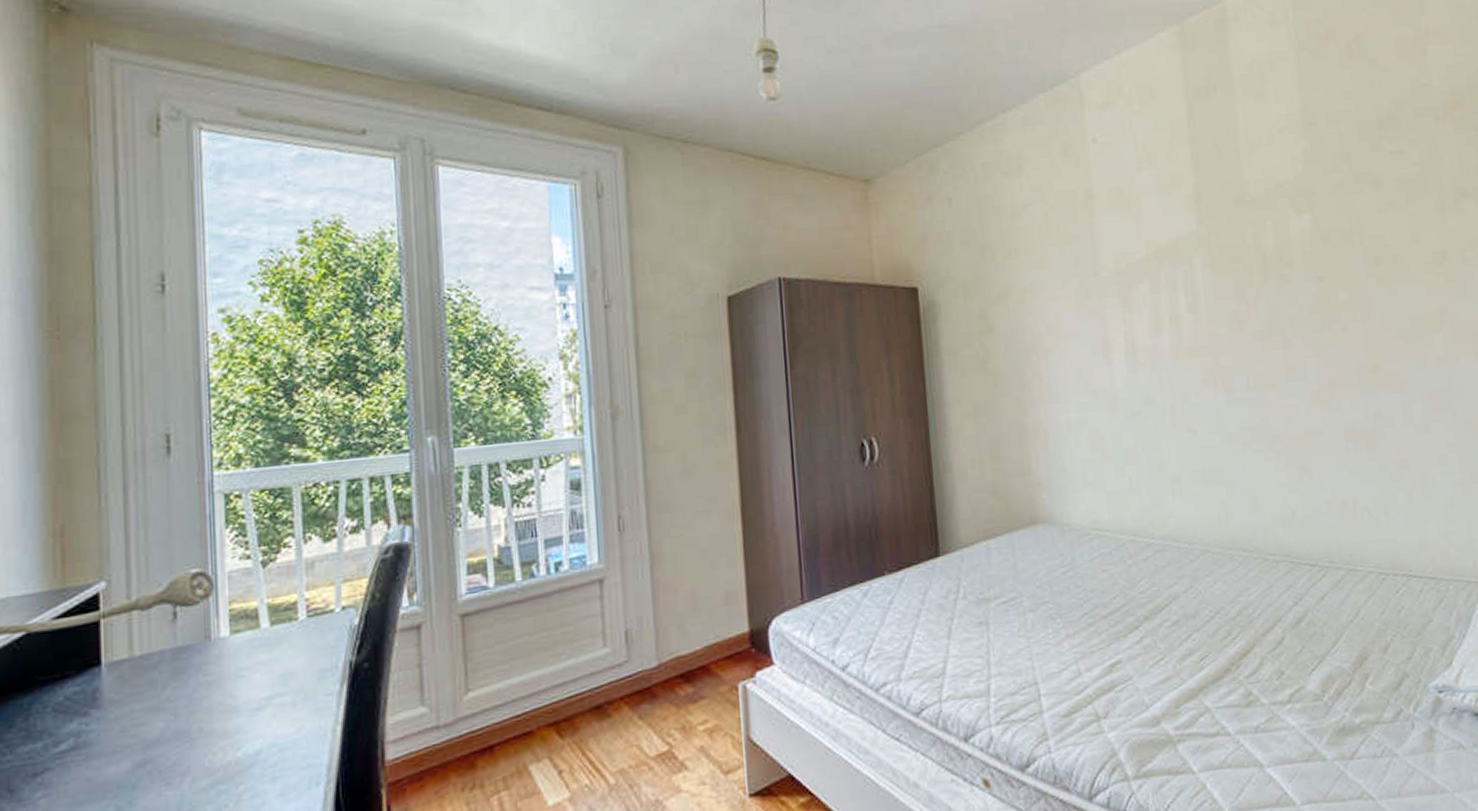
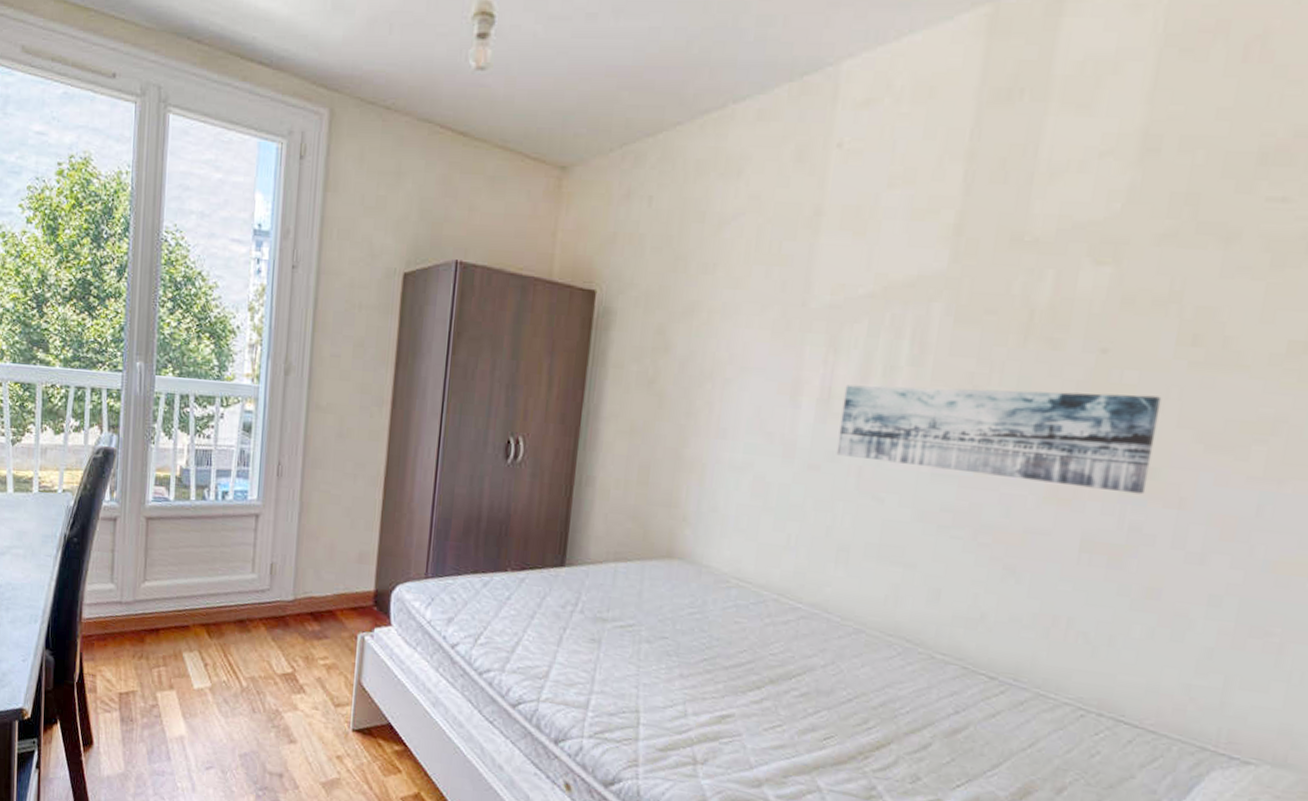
wall art: none [1144,307,1376,399] -> present [836,384,1162,495]

